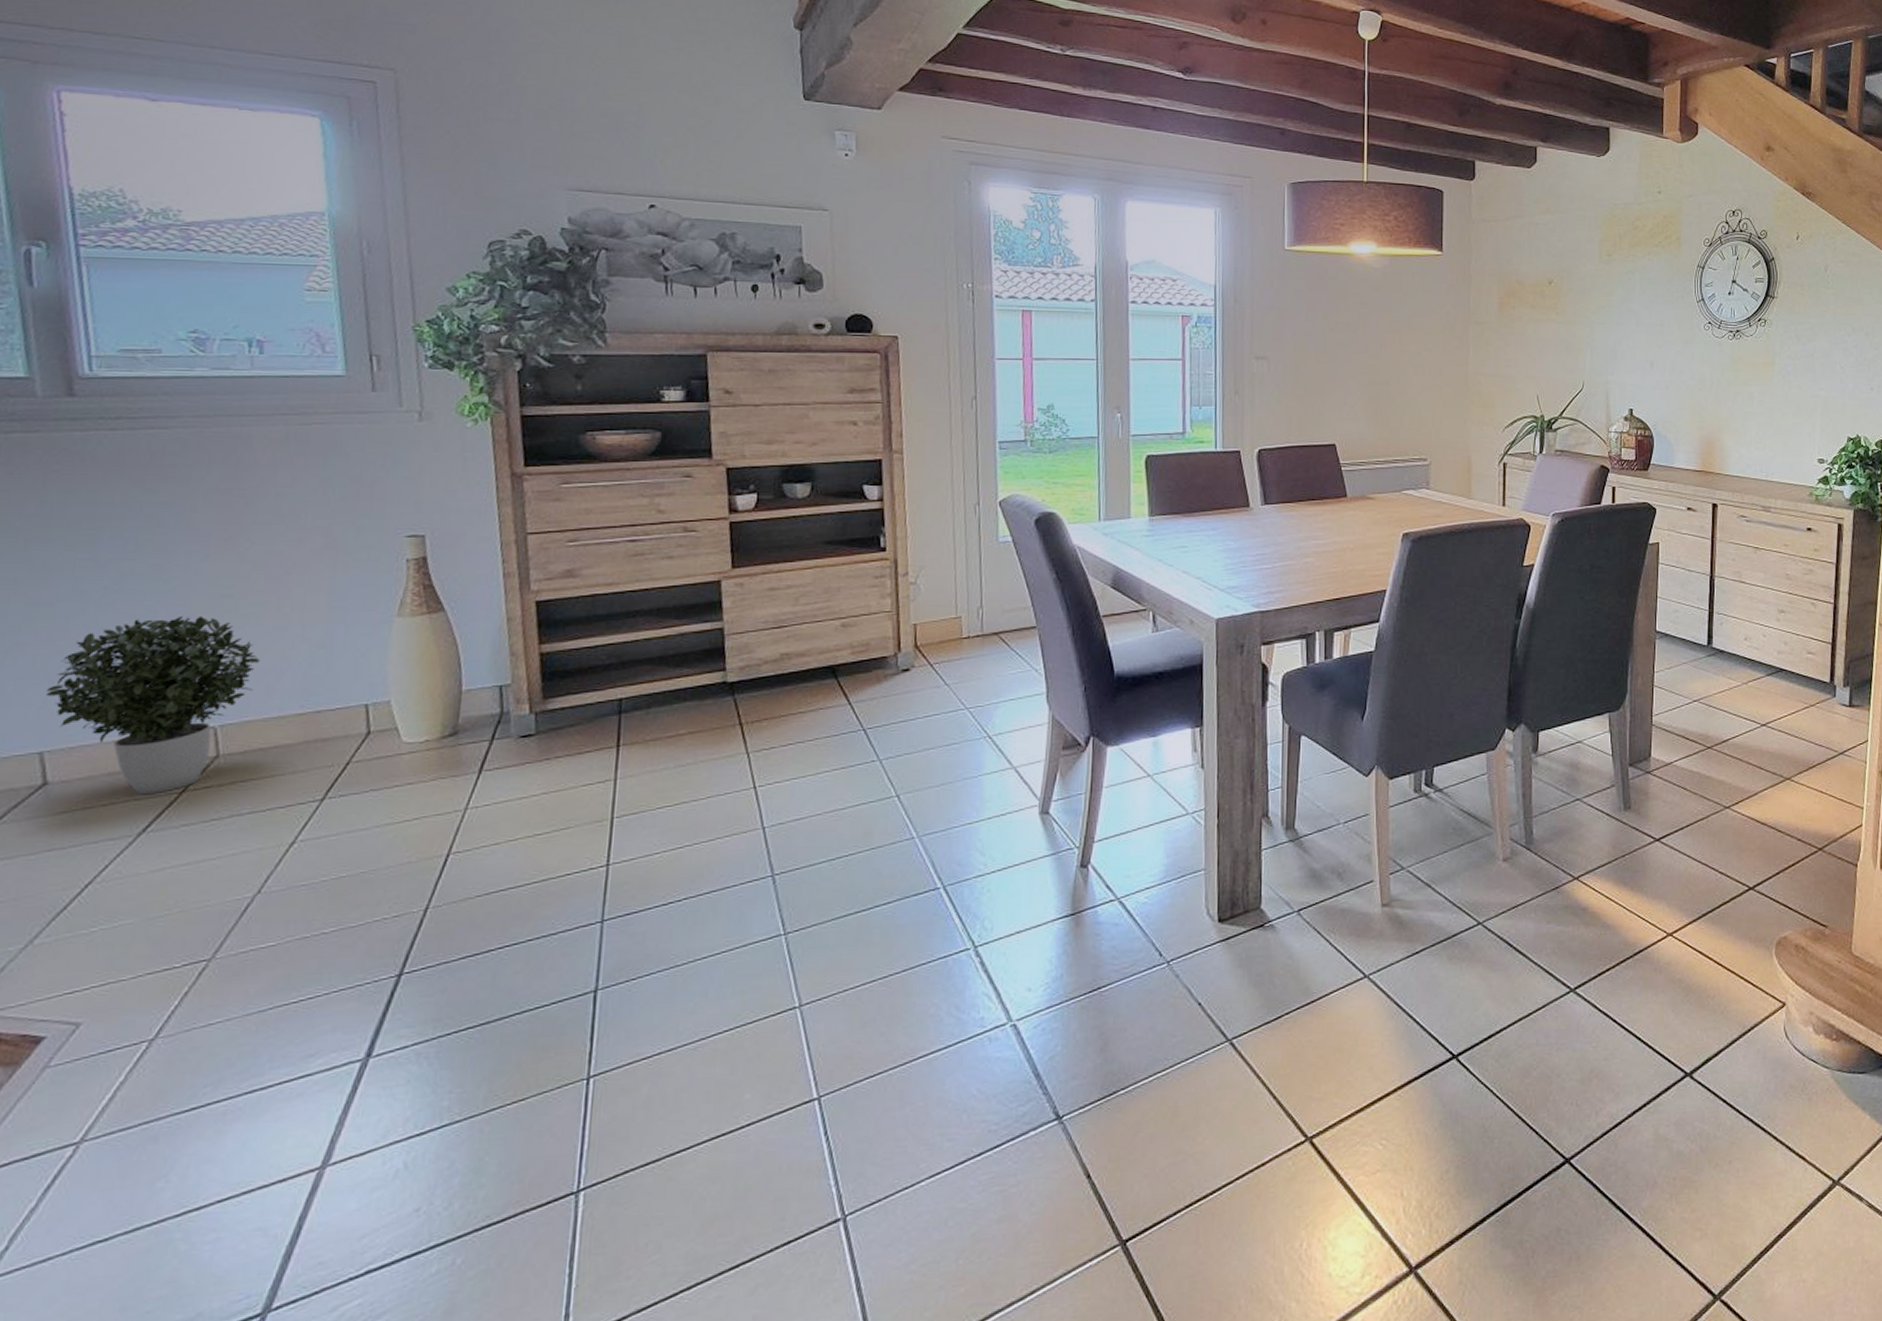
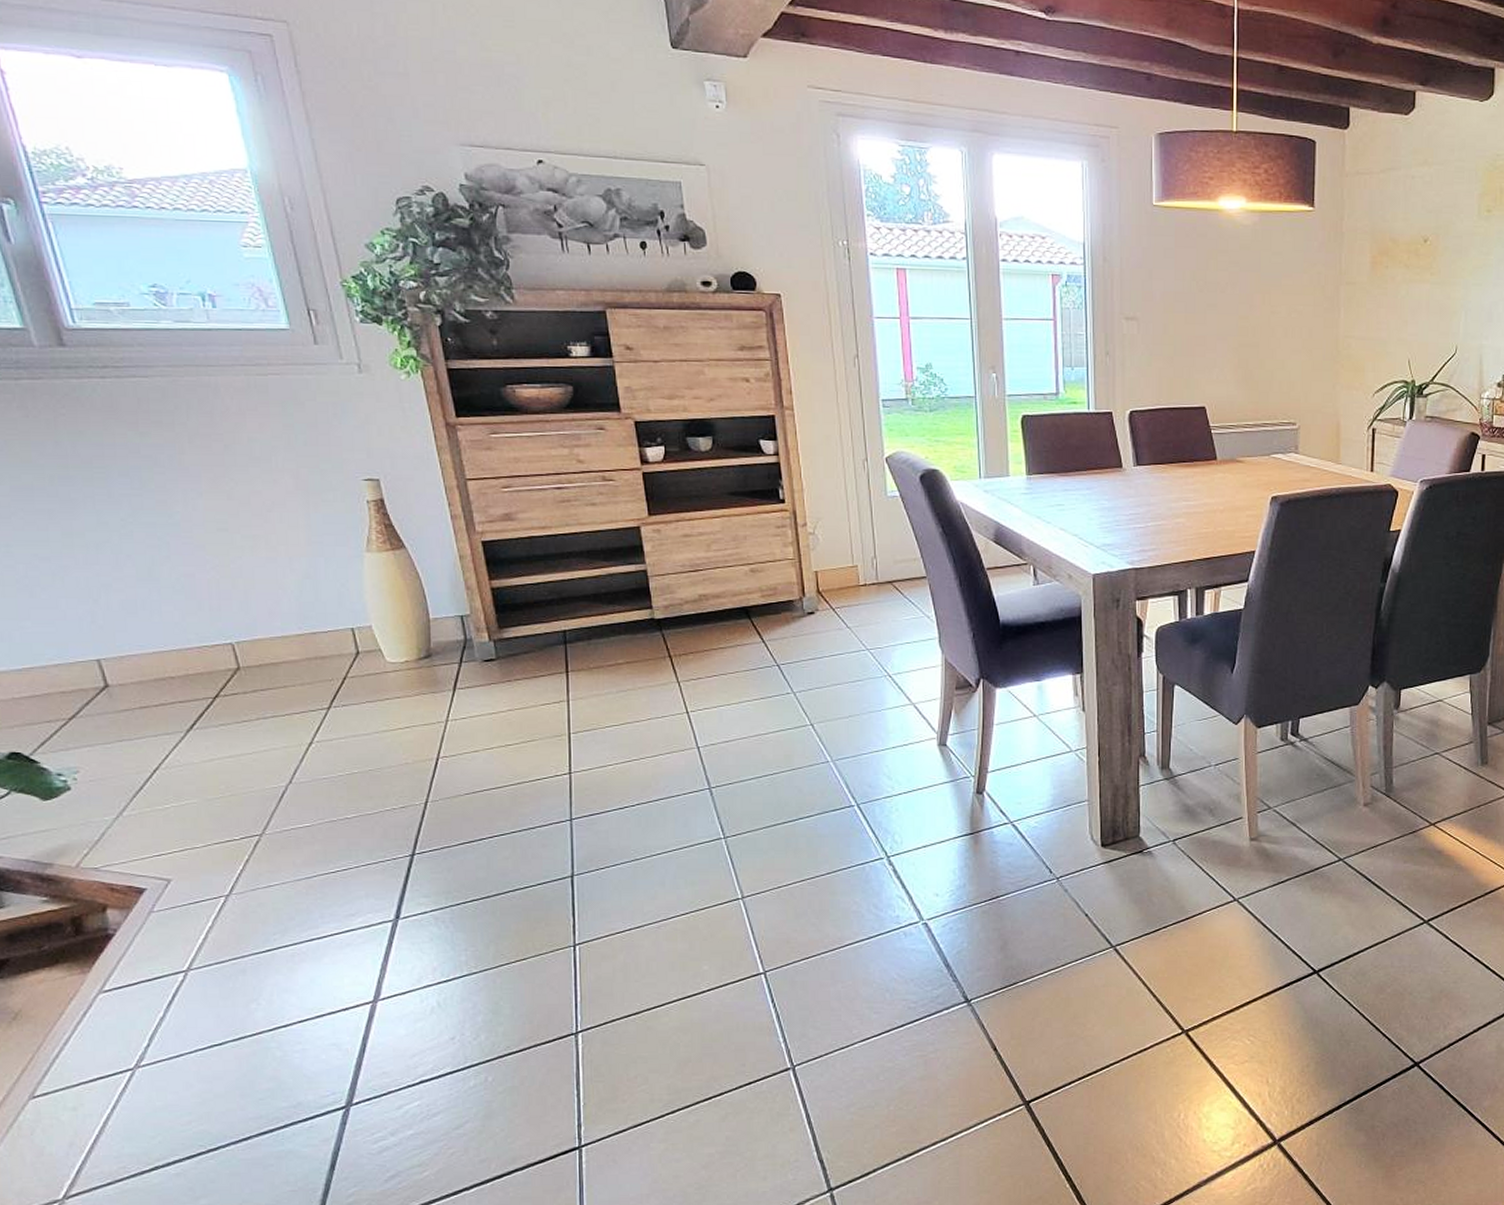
potted plant: present [46,615,261,795] -> none [93,546,260,699]

